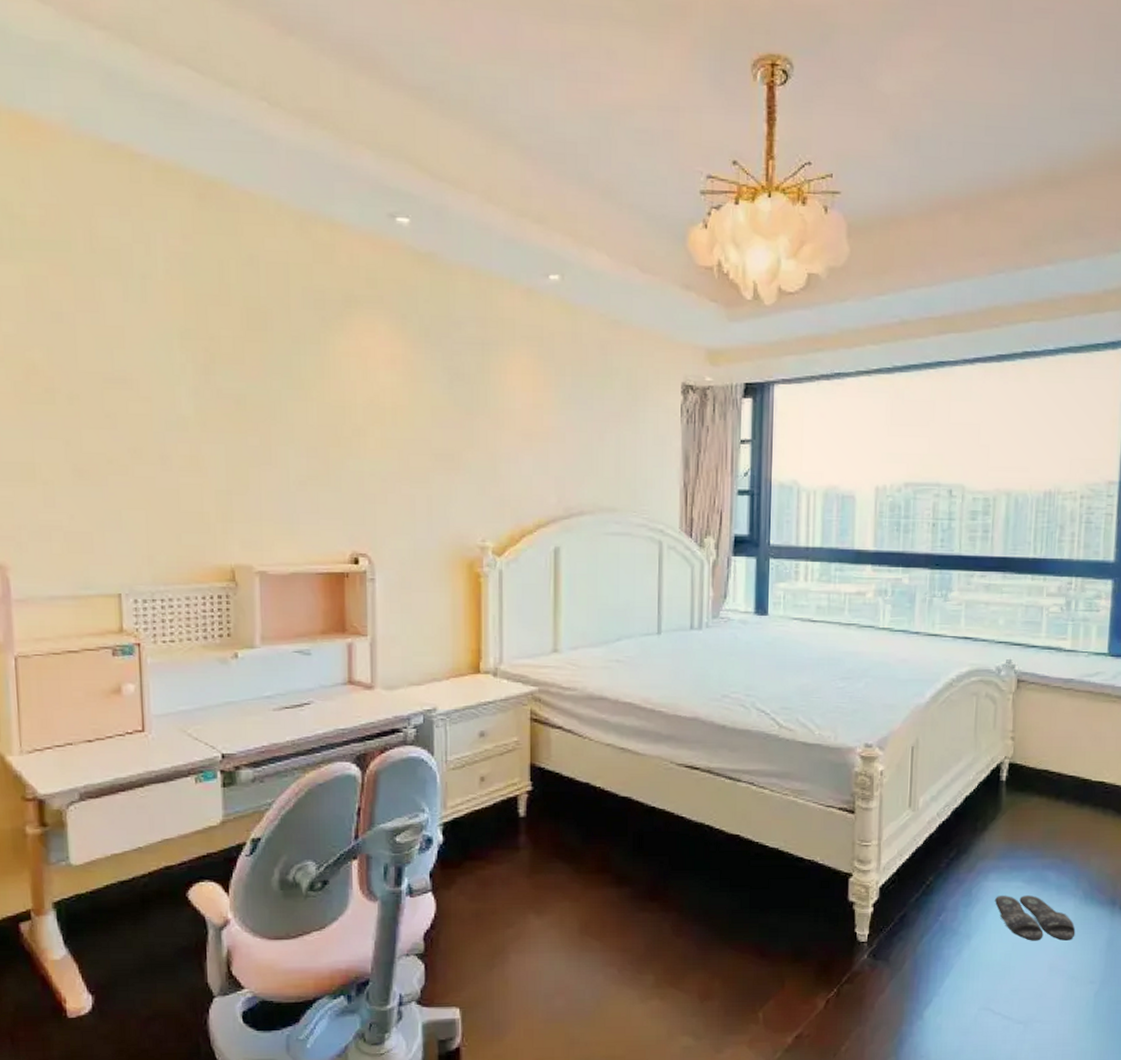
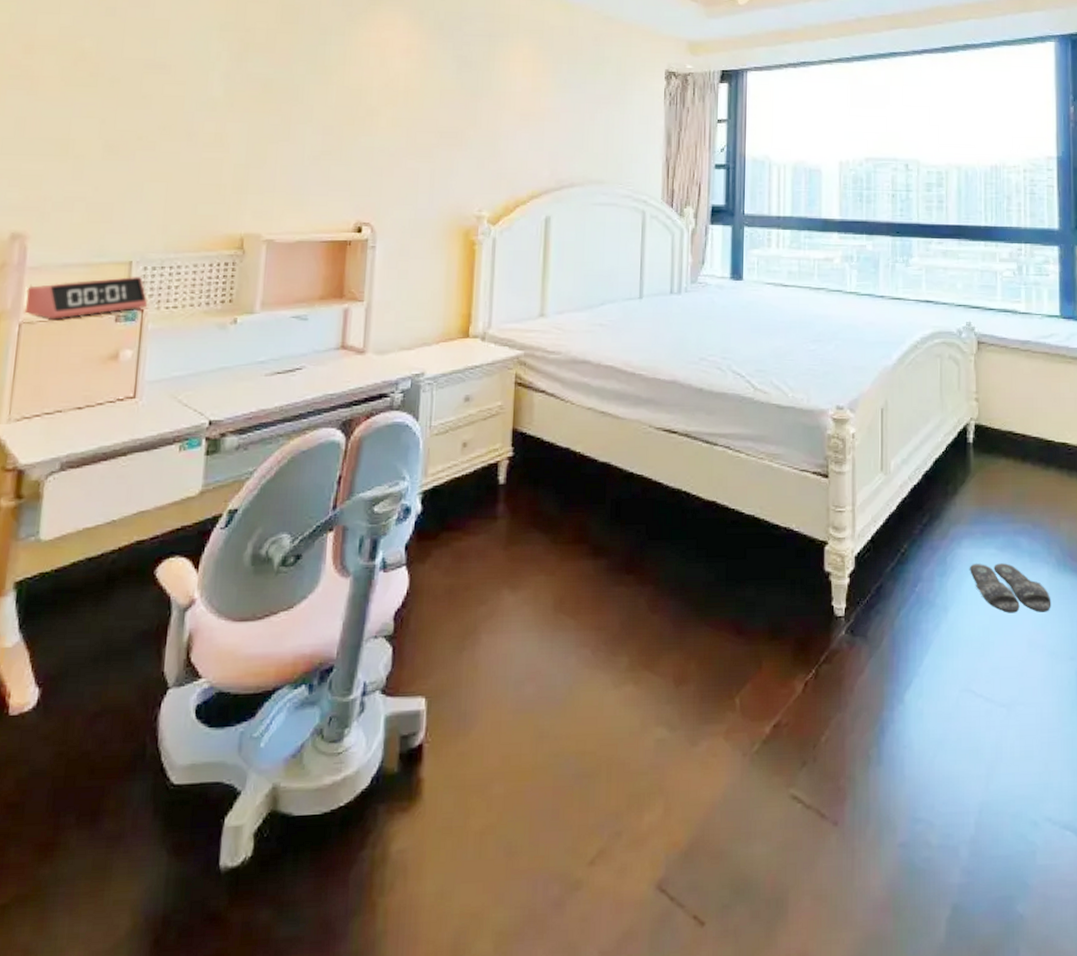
alarm clock: none [16,610,143,653] -> present [24,277,147,319]

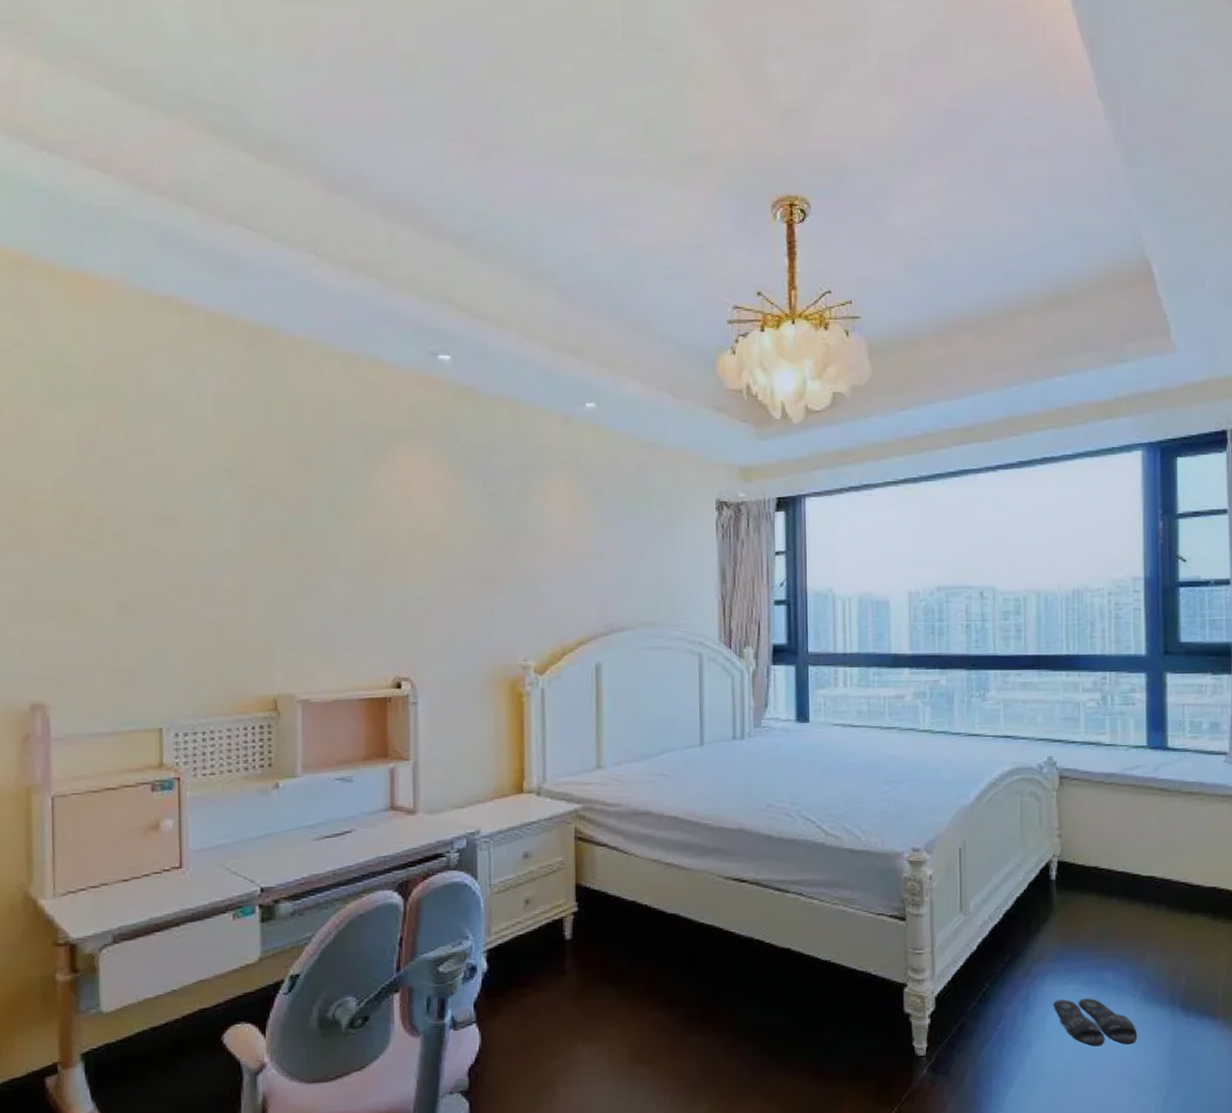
alarm clock: present [24,277,147,319] -> none [55,744,183,792]

